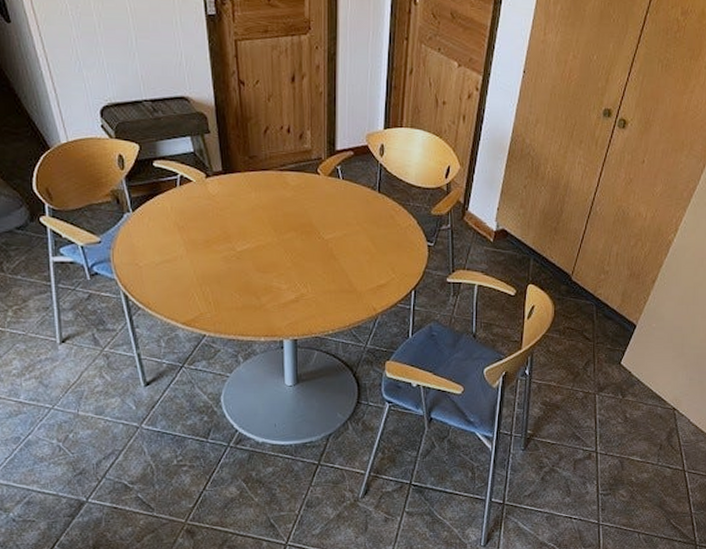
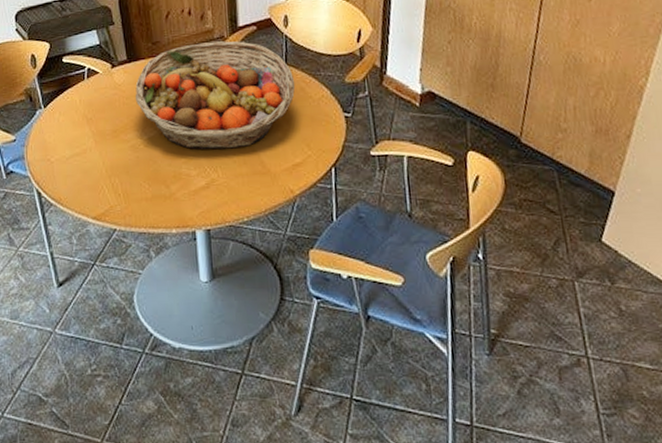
fruit basket: none [229,162,386,267] -> present [135,41,296,150]

